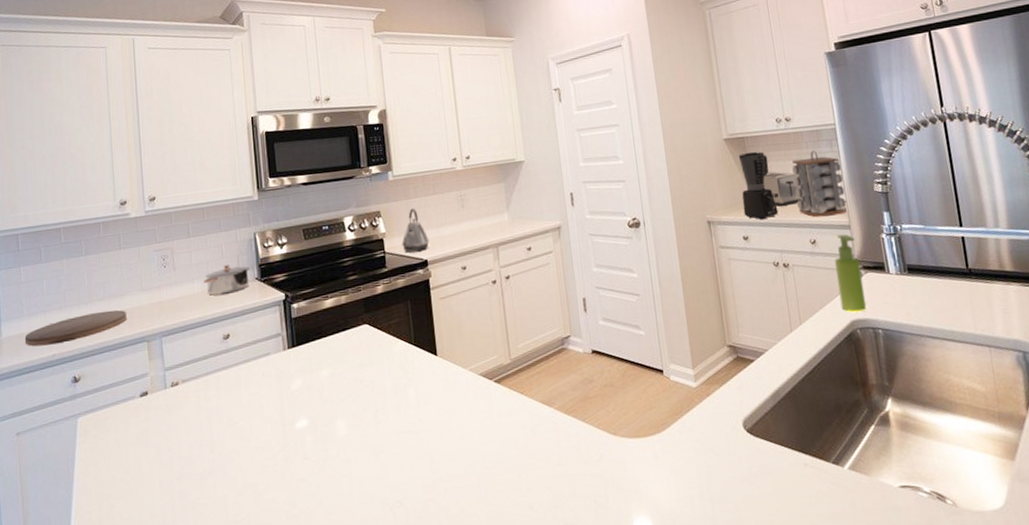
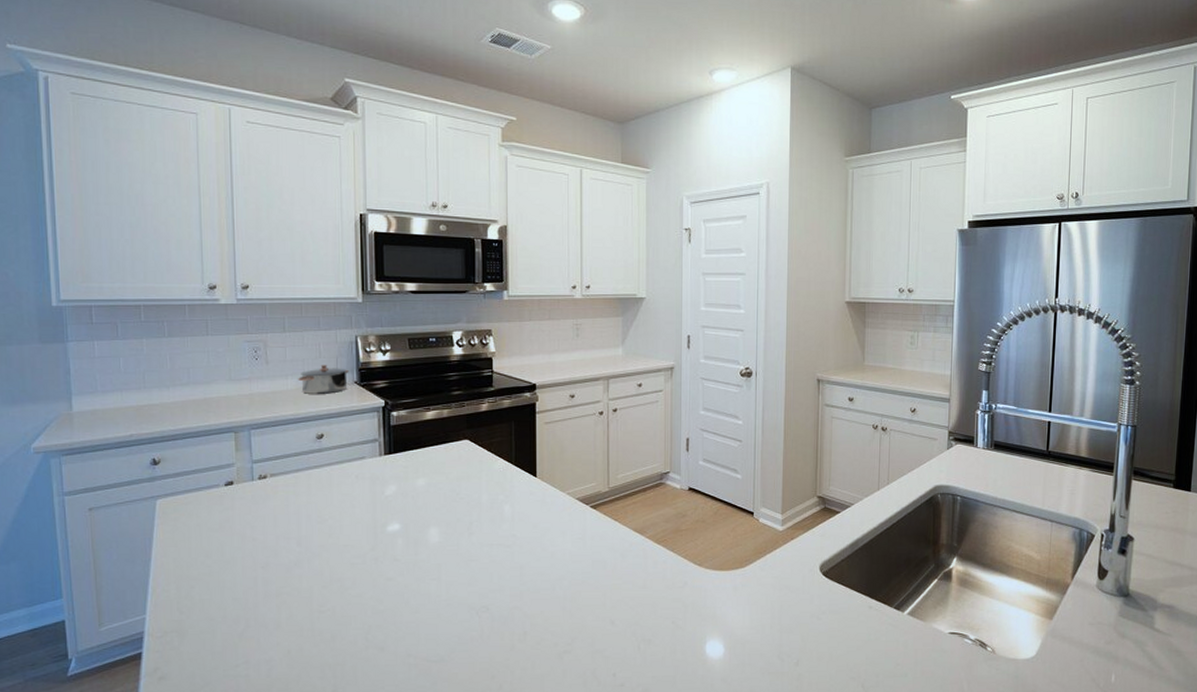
cutting board: present [24,309,127,347] -> none [98,397,213,425]
kettle: present [402,208,430,253] -> none [511,331,540,375]
blender: present [738,151,779,220] -> none [853,317,886,384]
toaster: present [763,172,802,206] -> none [877,340,911,373]
spice rack: present [792,150,847,217] -> none [905,324,952,388]
soap dispenser: present [835,234,866,312] -> none [927,406,952,479]

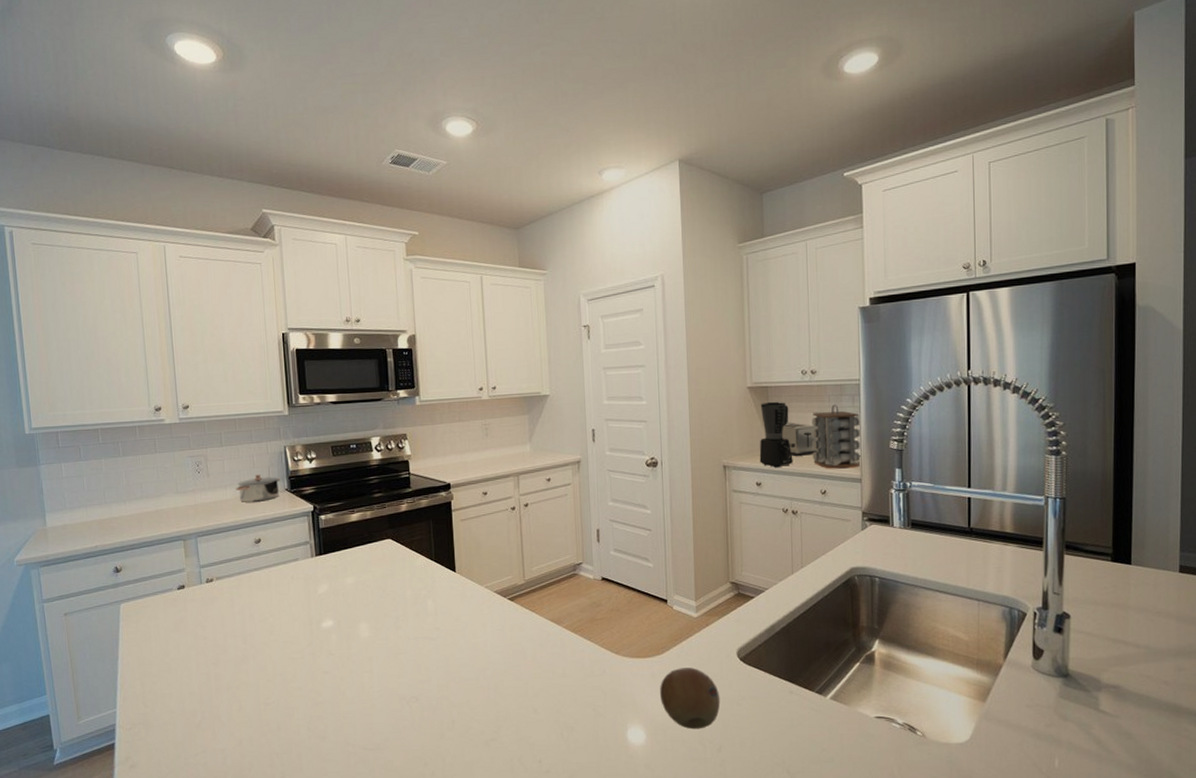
fruit: none [741,581,801,644] -> present [660,667,721,730]
blender: none [853,317,886,384] -> present [759,401,793,468]
toaster: none [877,340,911,373] -> present [782,422,818,456]
spice rack: none [905,324,952,388] -> present [812,404,861,469]

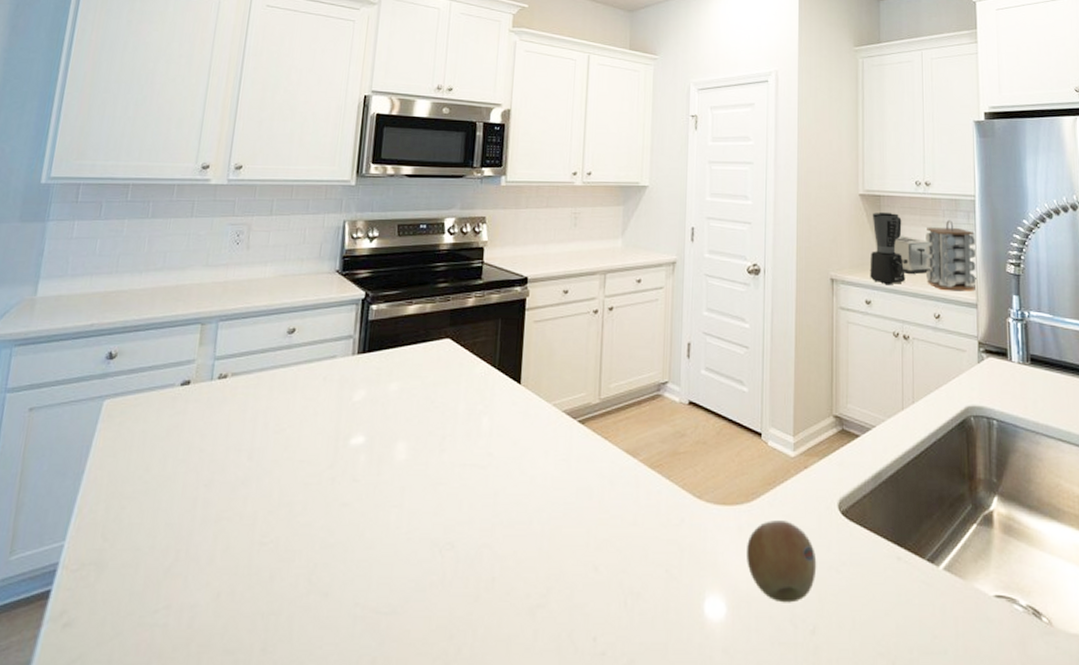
cooking pot: present [236,474,280,502] -> none [277,250,332,283]

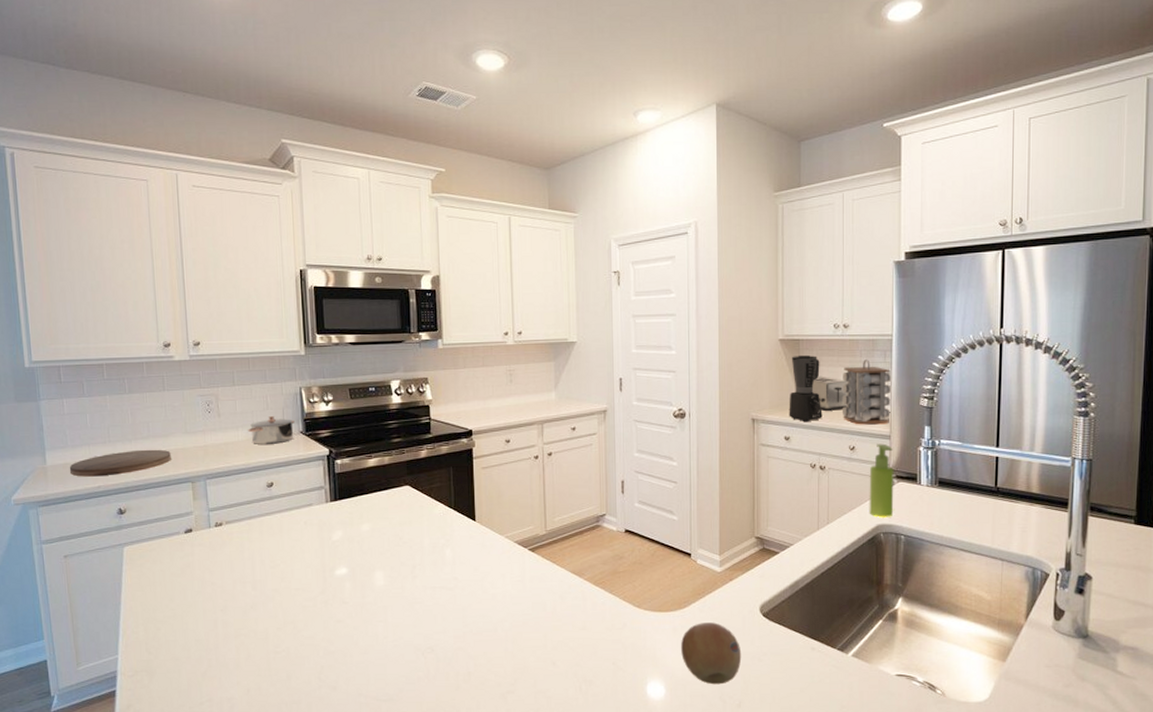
cutting board: none [62,283,185,313] -> present [69,449,171,477]
cooking pot: none [277,250,332,283] -> present [248,415,295,444]
soap dispenser: none [956,312,984,398] -> present [869,443,894,518]

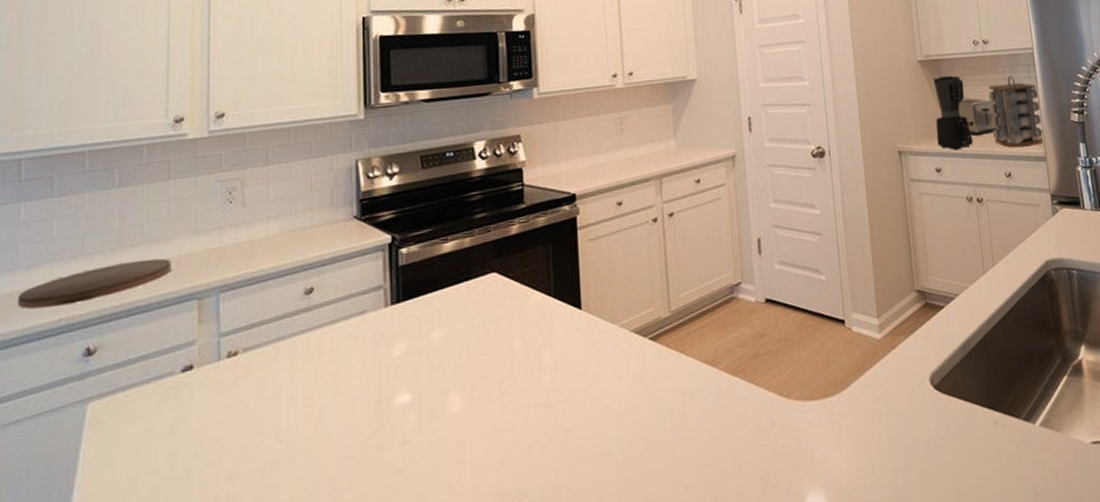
cooking pot: present [248,415,295,444] -> none [283,198,347,239]
fruit: present [681,622,742,685] -> none [842,404,916,489]
soap dispenser: present [869,443,894,518] -> none [1030,166,1061,252]

